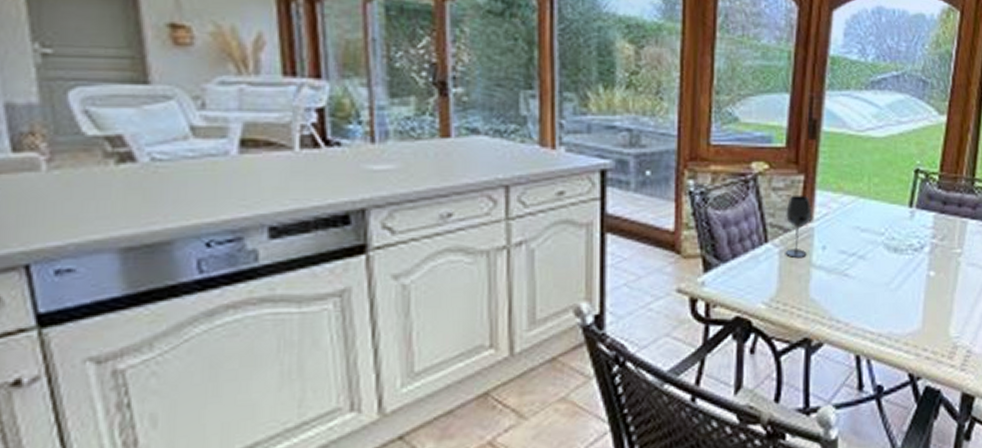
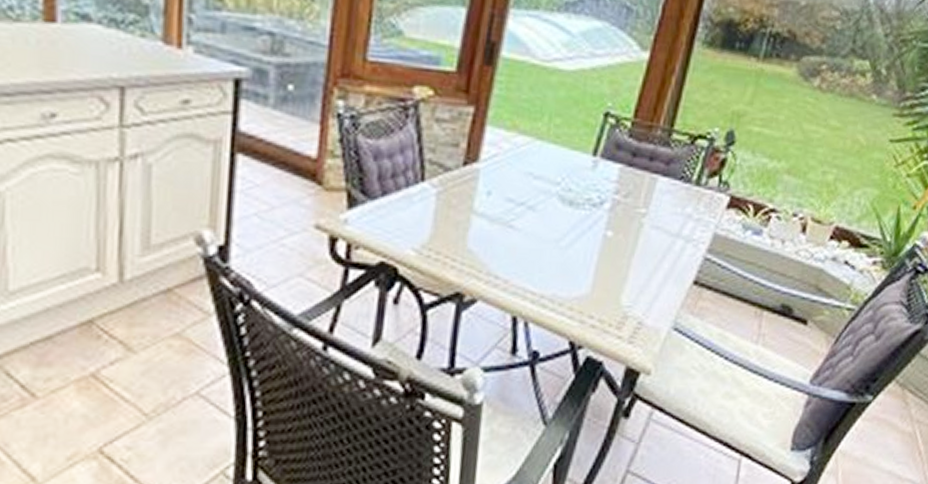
wine glass: present [785,195,812,257] -> none [443,129,479,202]

